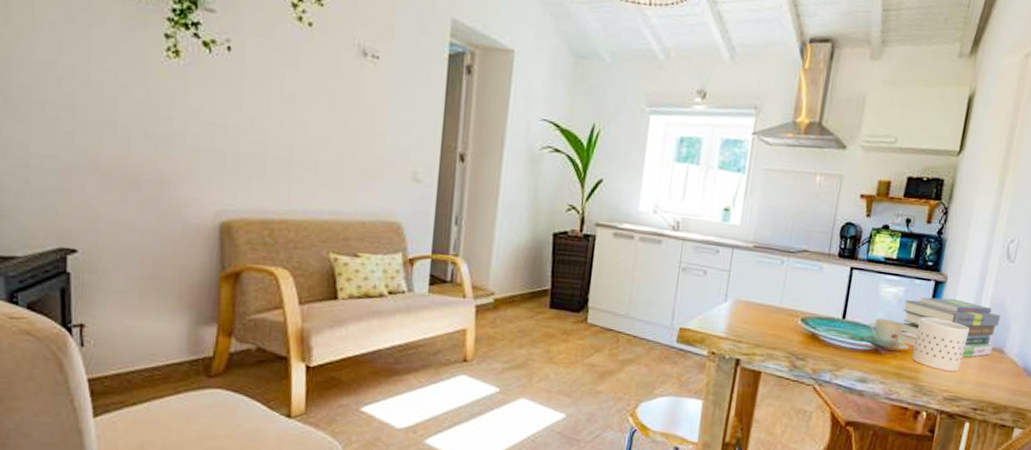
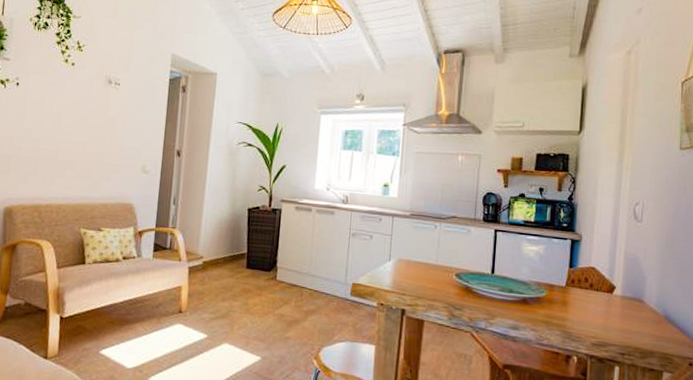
teacup: present [863,317,909,352] -> none [512,272,554,302]
books: present [897,297,1001,358] -> none [542,254,636,307]
mug: present [912,317,970,372] -> none [558,271,608,320]

